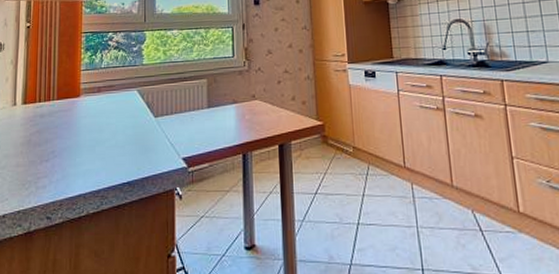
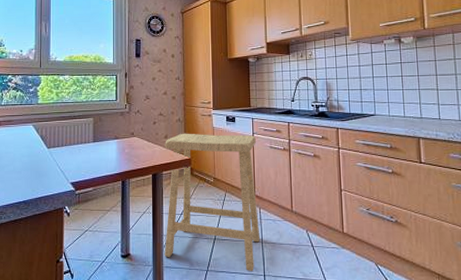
stool: none [292,93,415,264] -> present [164,133,260,271]

